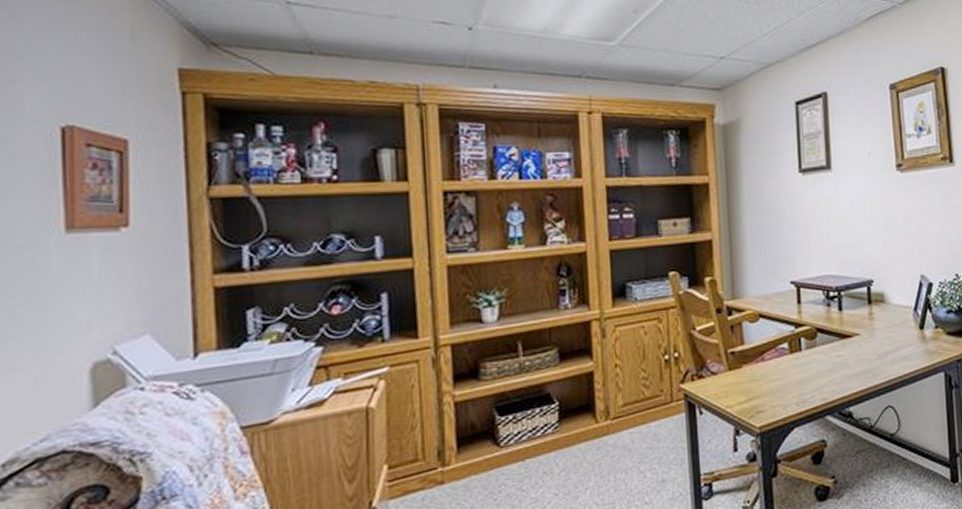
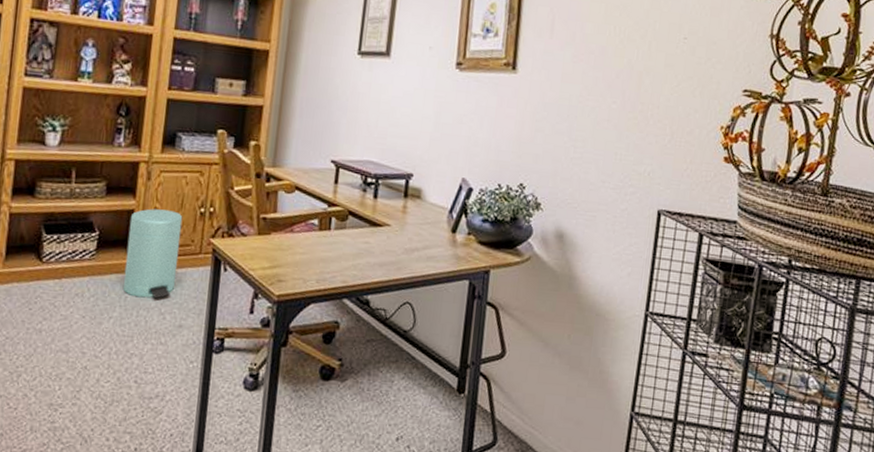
trash can: none [590,364,651,462] -> present [122,208,183,299]

